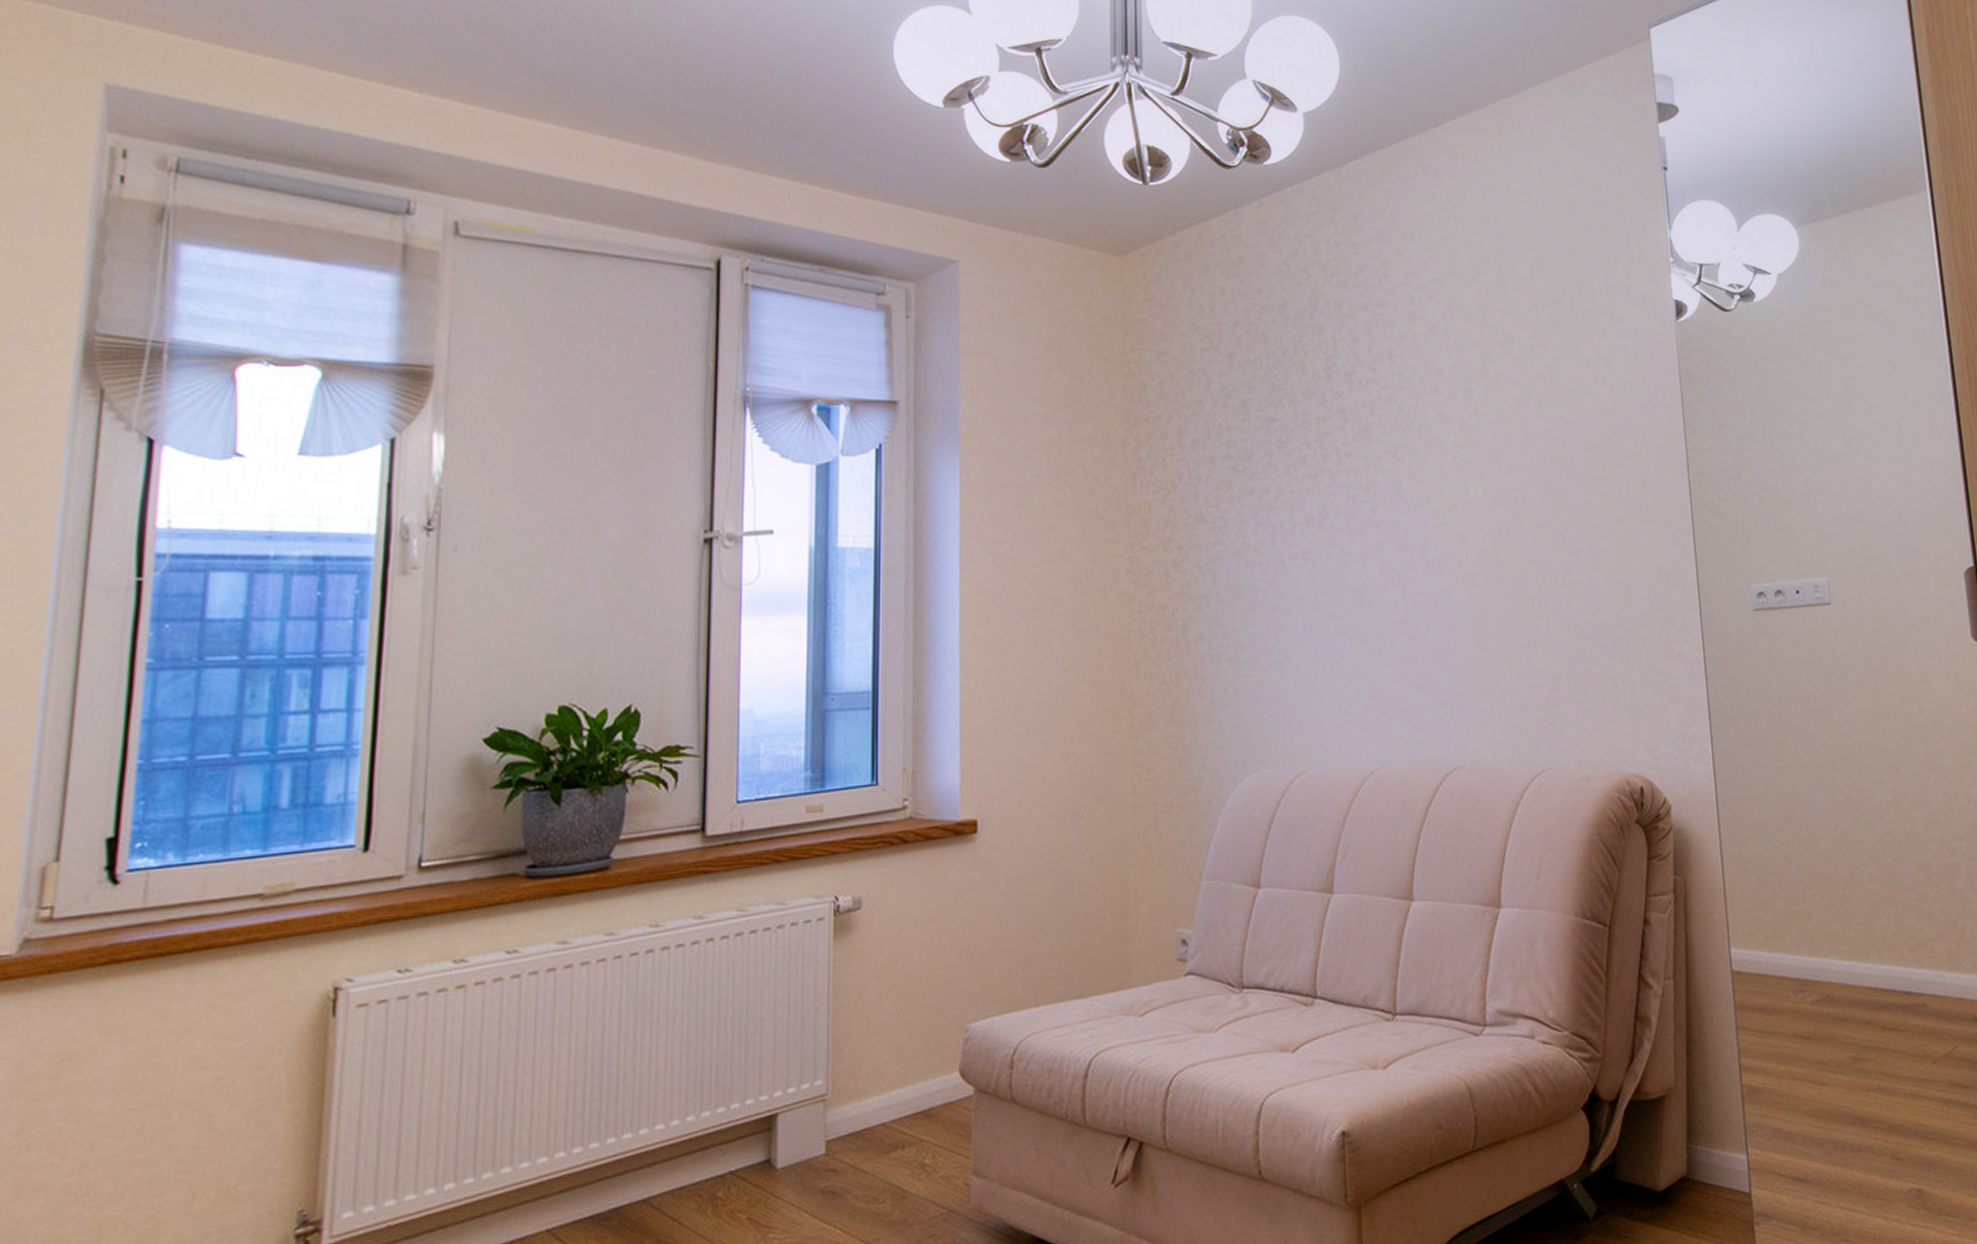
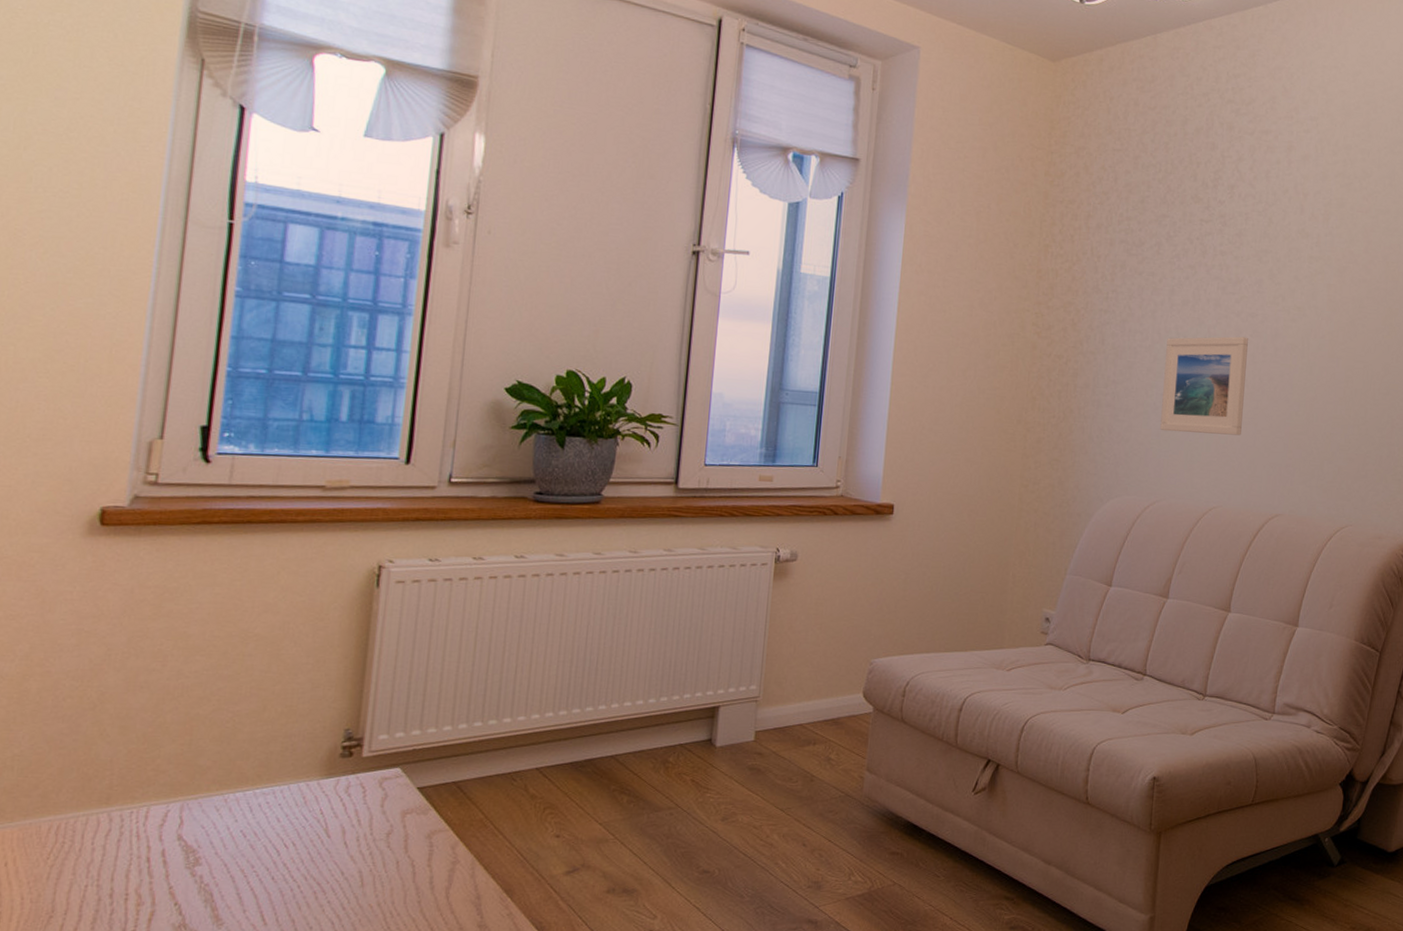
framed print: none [1293,552,1398,682] -> present [1160,336,1248,436]

